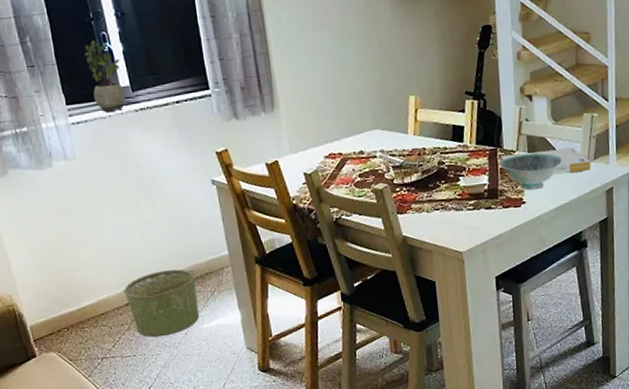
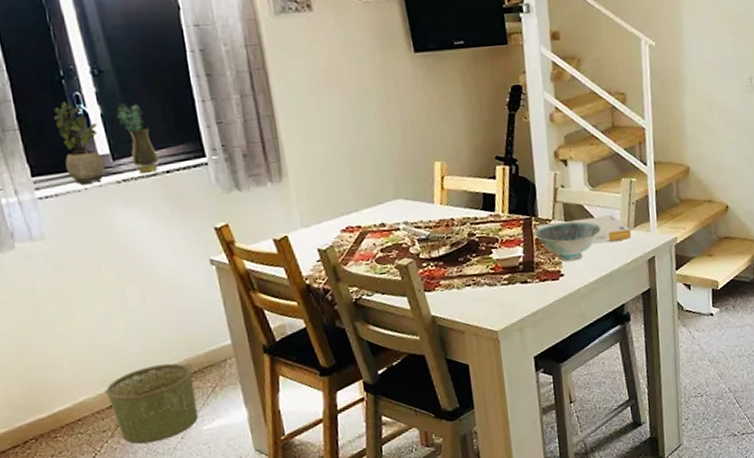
vase: none [135,41,171,104] -> present [116,102,160,175]

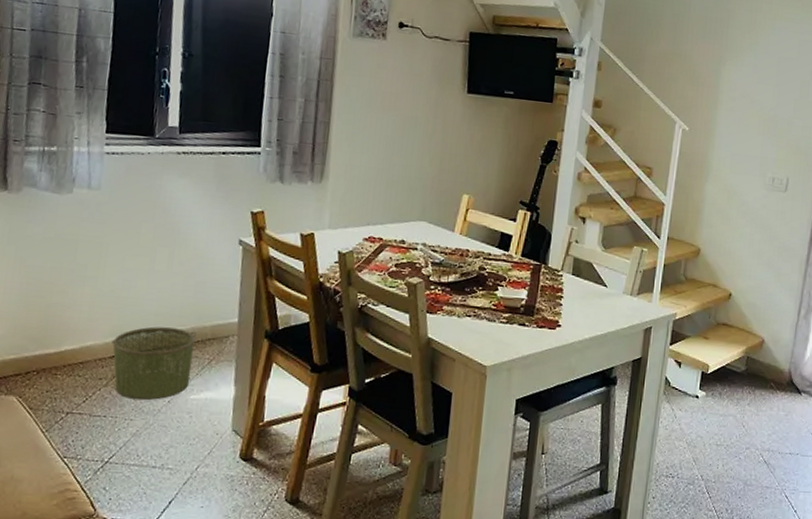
potted plant: present [53,102,106,184] -> none [137,74,175,150]
vase: present [116,102,160,175] -> none [193,84,220,152]
bowl: present [534,221,602,263] -> none [540,275,606,315]
book: present [536,215,632,244] -> none [544,273,634,305]

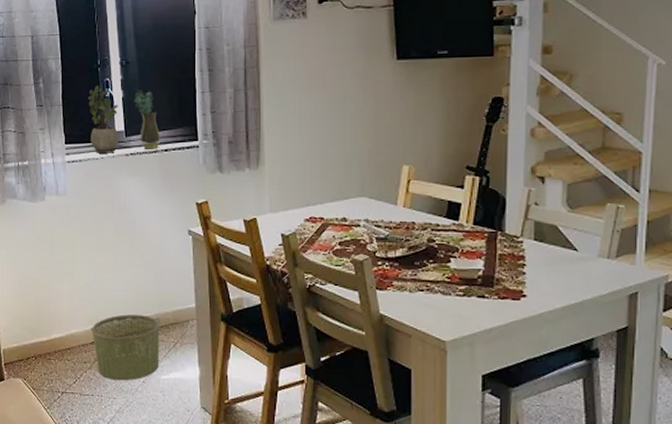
potted plant: none [137,74,175,150] -> present [88,86,119,153]
vase: none [193,84,220,152] -> present [133,89,161,151]

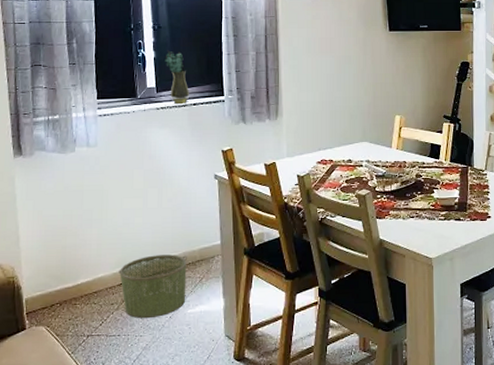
potted plant: present [88,86,119,153] -> none [121,47,151,108]

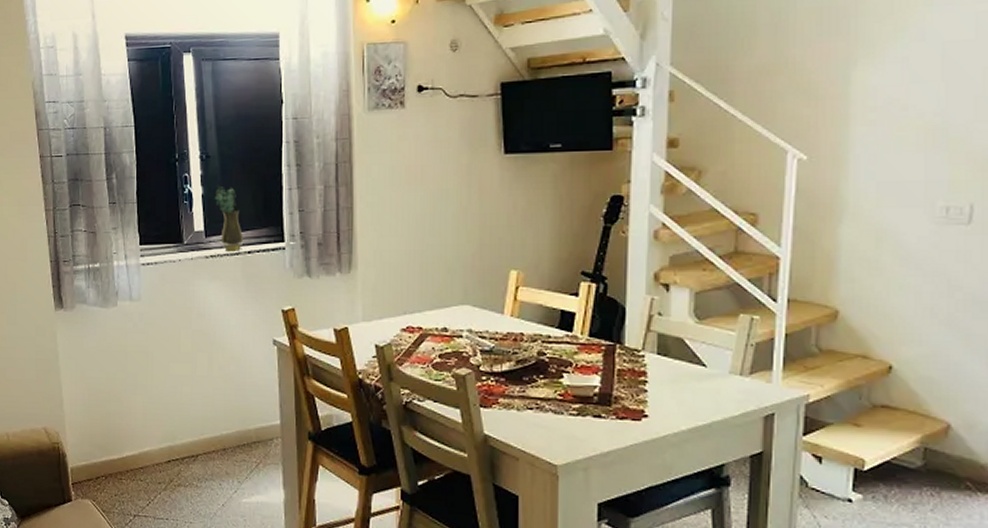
basket: present [118,254,187,318] -> none [166,431,241,503]

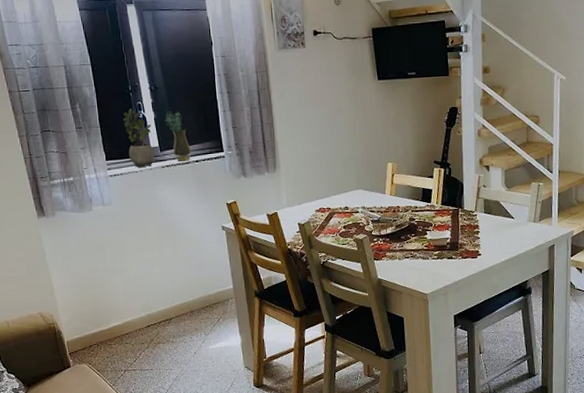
potted plant: none [165,182,198,255] -> present [123,109,155,167]

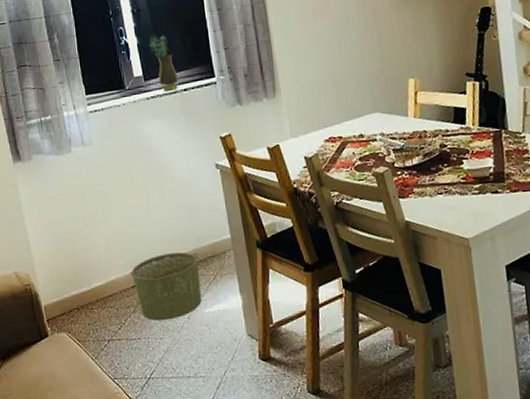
potted plant: present [123,109,155,167] -> none [103,35,139,101]
basket: none [145,299,207,354] -> present [130,252,202,320]

